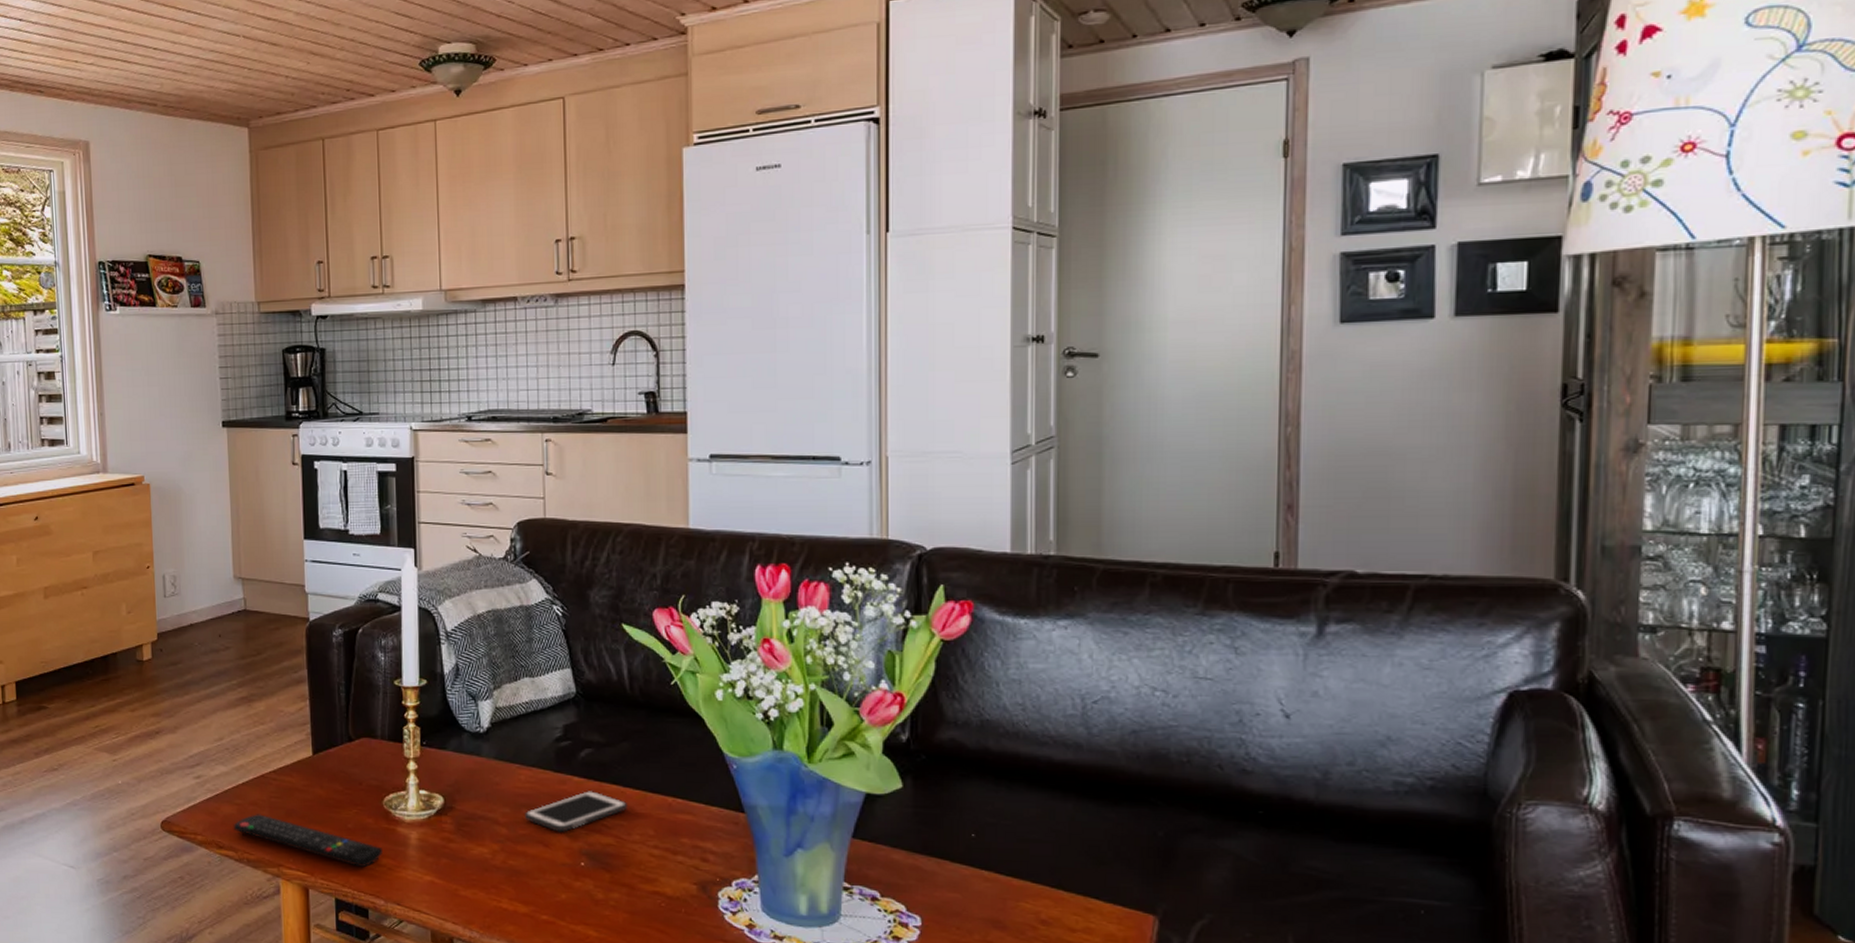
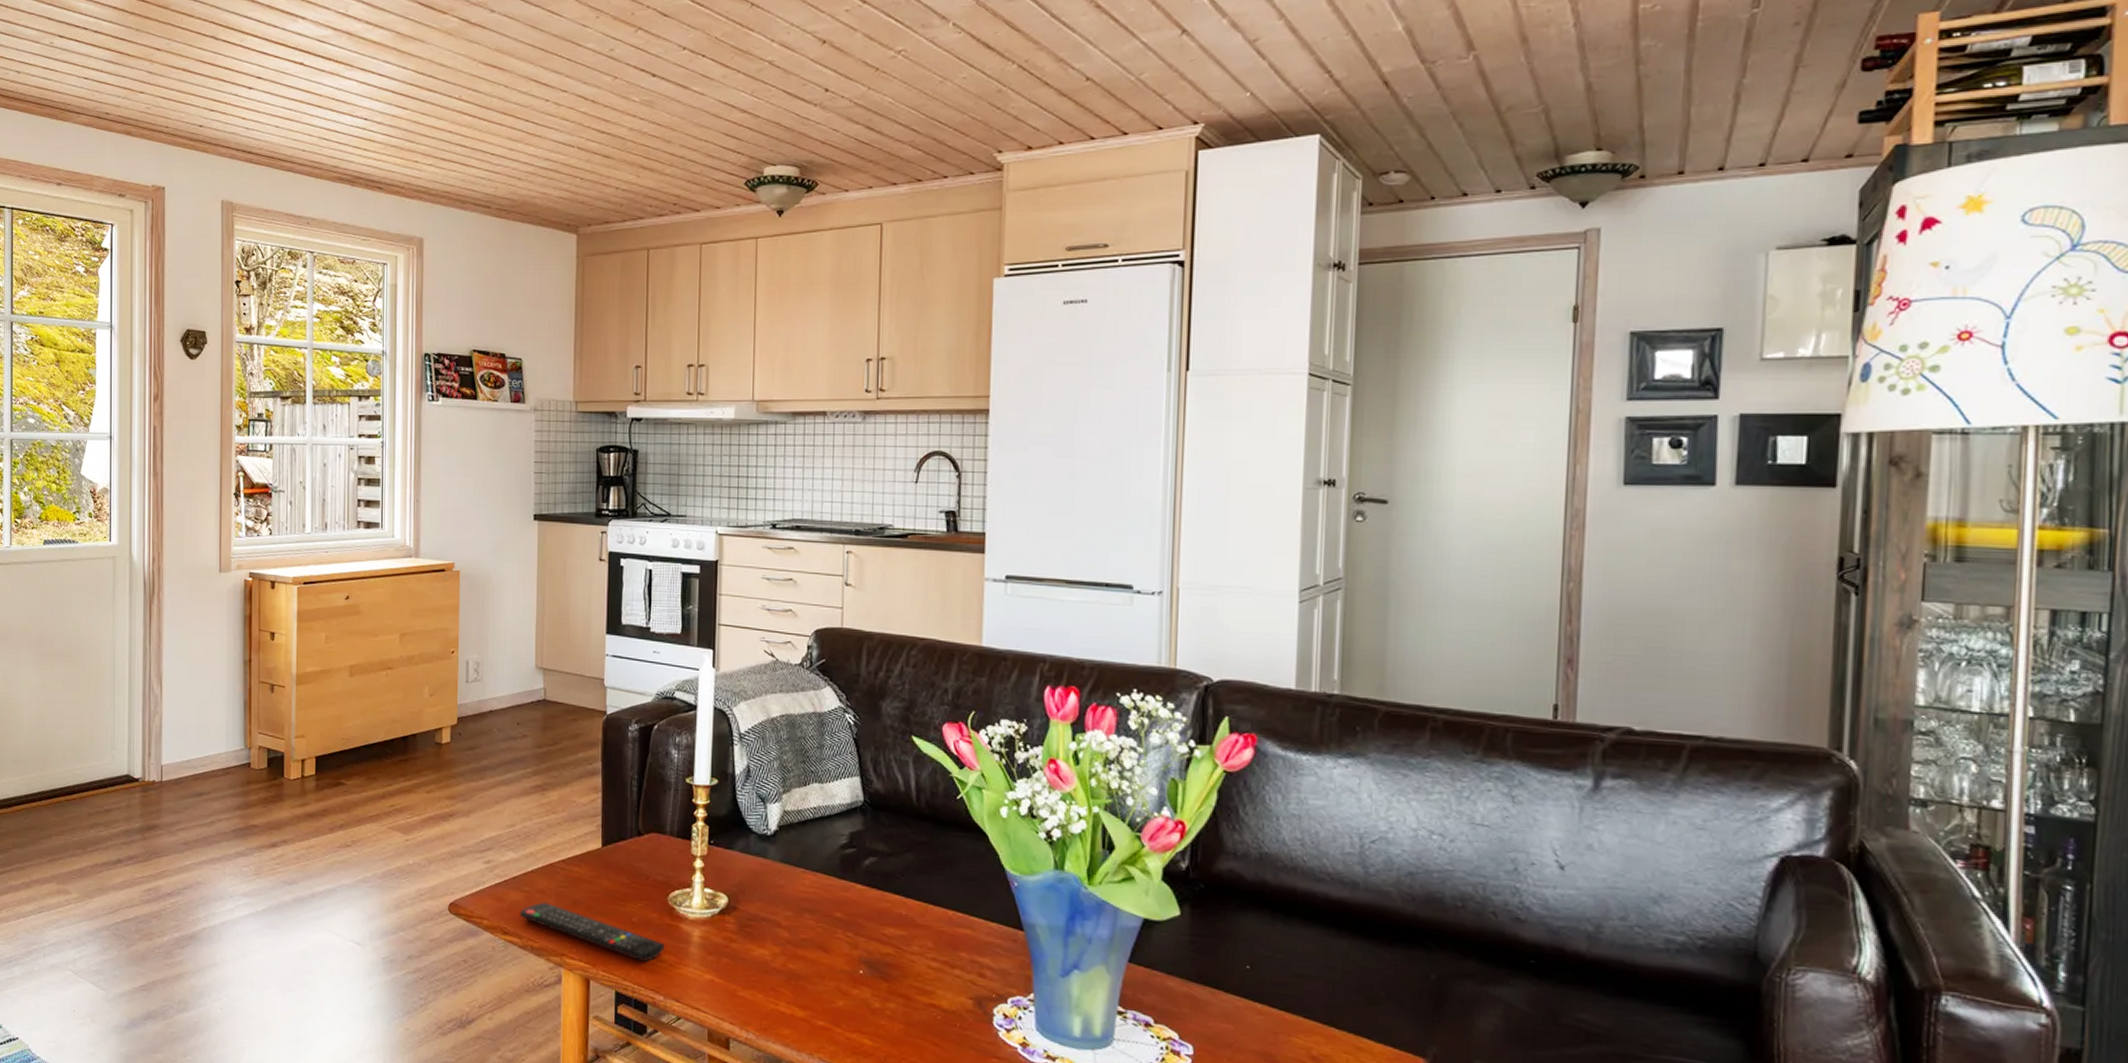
cell phone: present [525,789,627,832] -> none [807,898,908,939]

